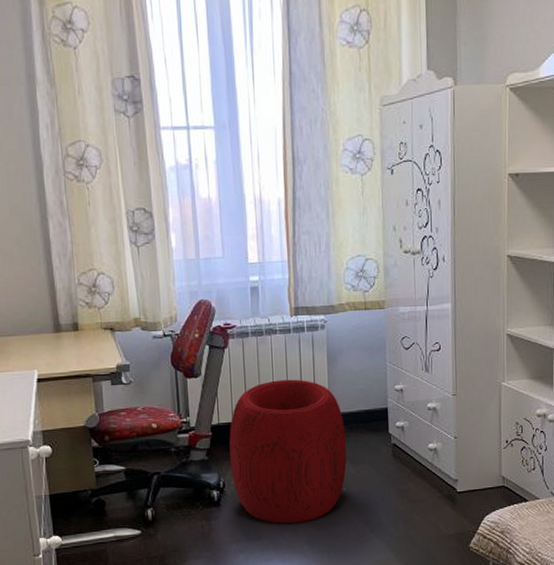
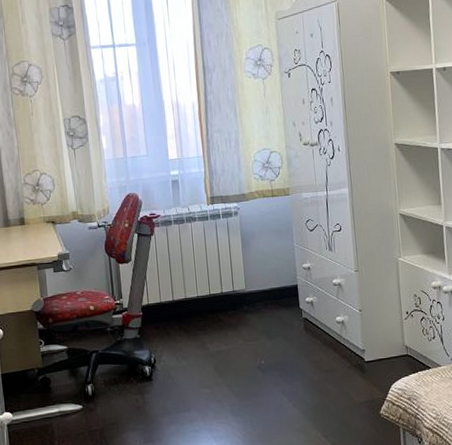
pouf: present [229,379,347,524] -> none [158,261,264,396]

